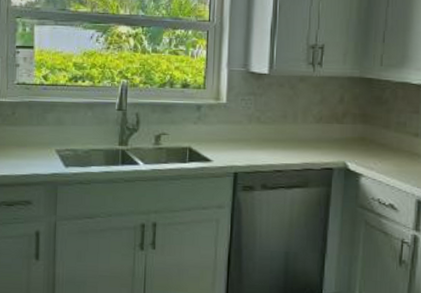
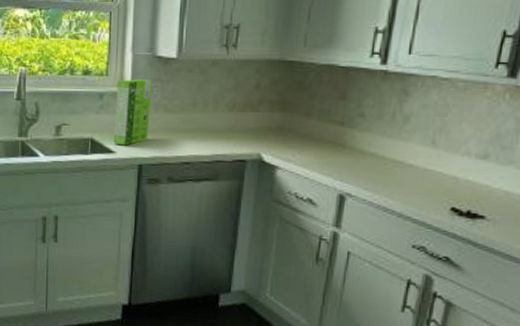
cake mix box: none [210,92,247,155] -> present [113,79,153,146]

